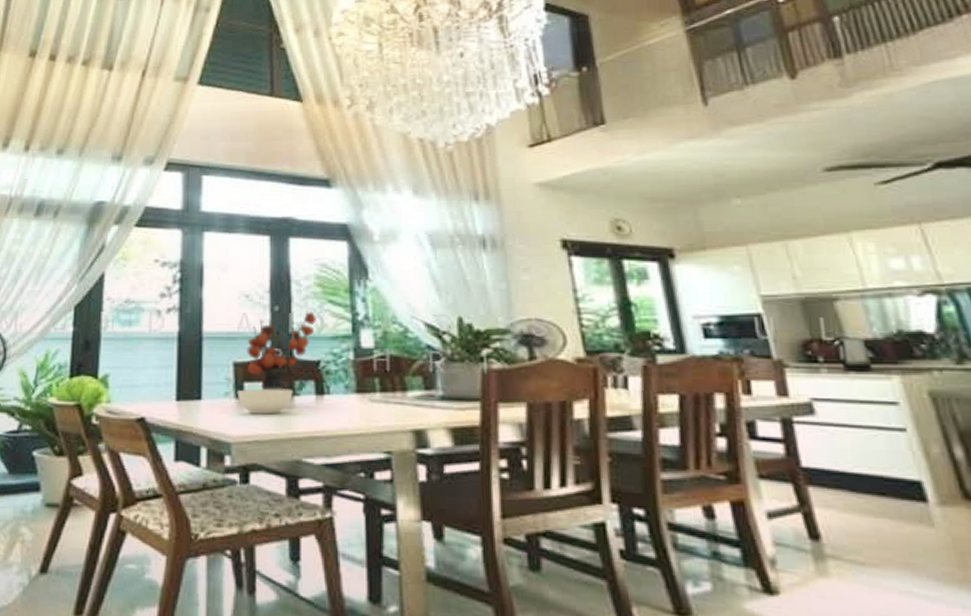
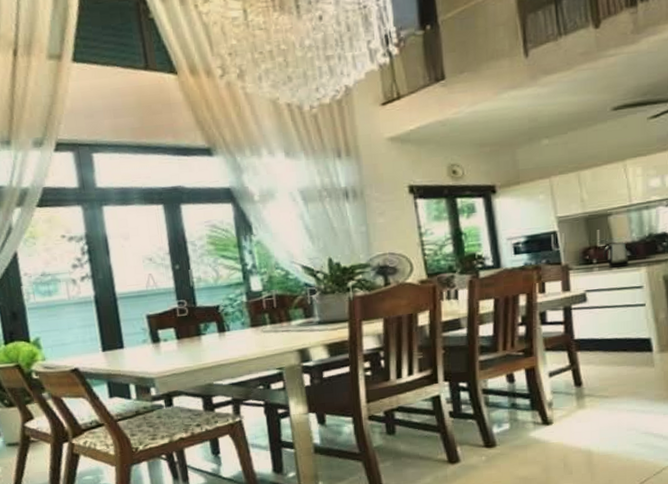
bowl: present [237,388,293,415] -> none [153,330,200,354]
bouquet: present [247,307,316,390] -> none [156,266,213,334]

